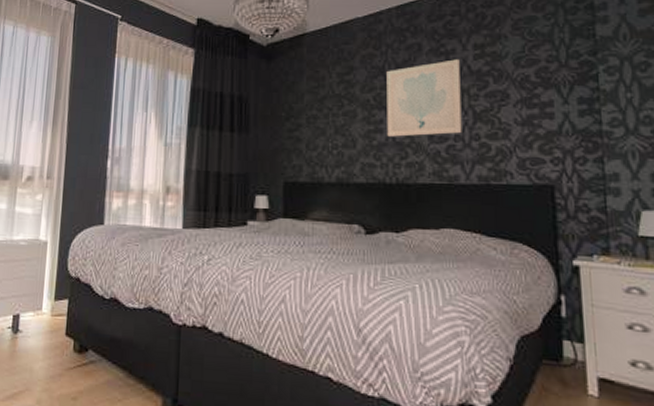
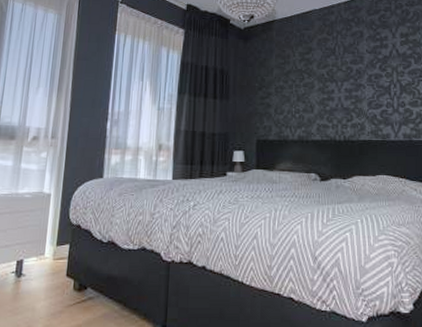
wall art: present [386,59,462,137] -> none [337,44,392,104]

